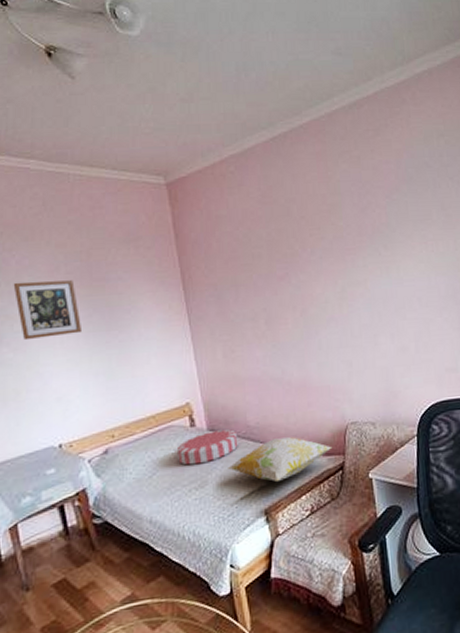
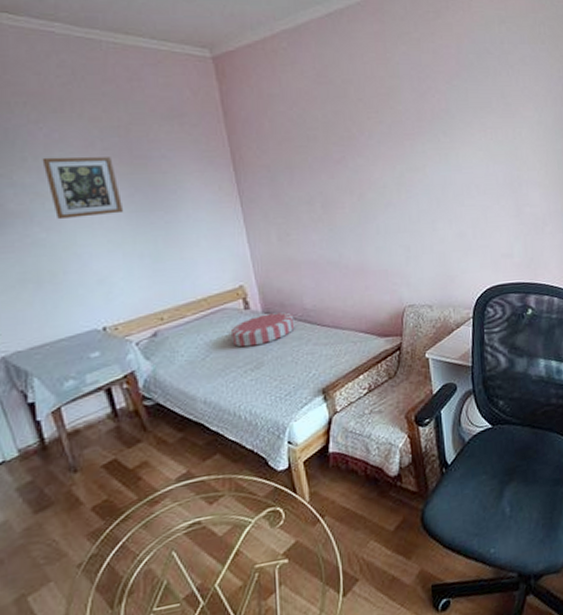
decorative pillow: present [228,437,333,482] -> none [284,319,390,362]

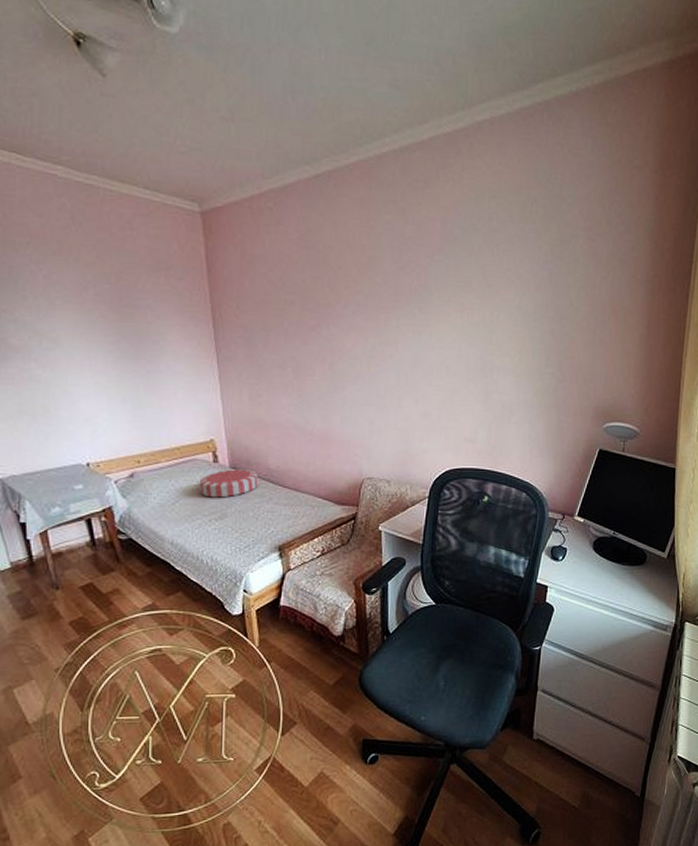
picture frame: present [42,157,124,220] -> none [41,297,111,359]

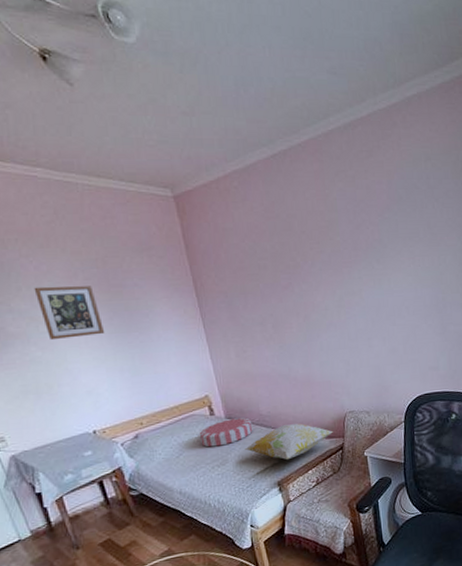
picture frame: none [41,297,111,359] -> present [34,286,105,341]
decorative pillow: none [247,484,347,522] -> present [245,423,334,460]

